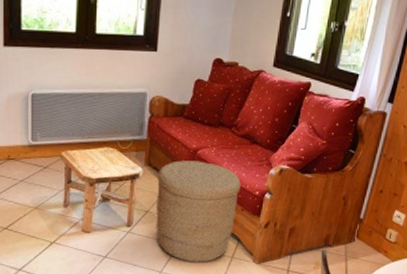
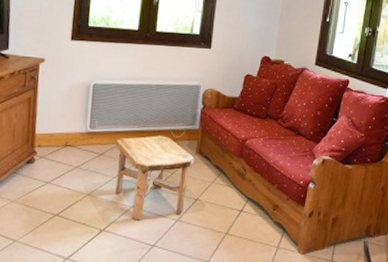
basket: present [156,160,241,263] -> none [204,150,286,252]

